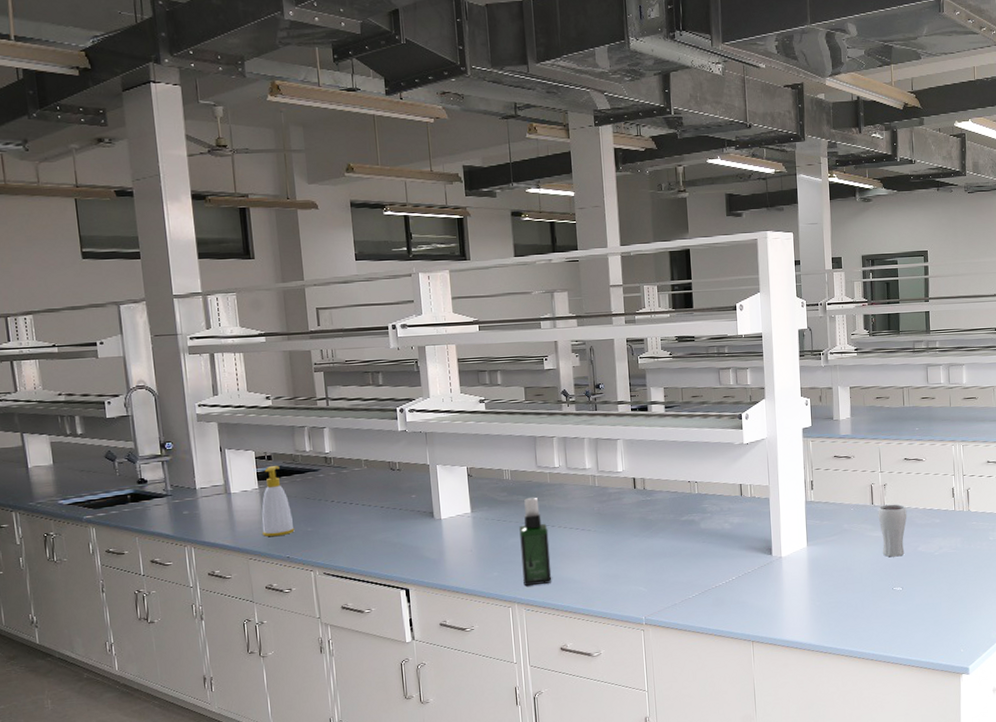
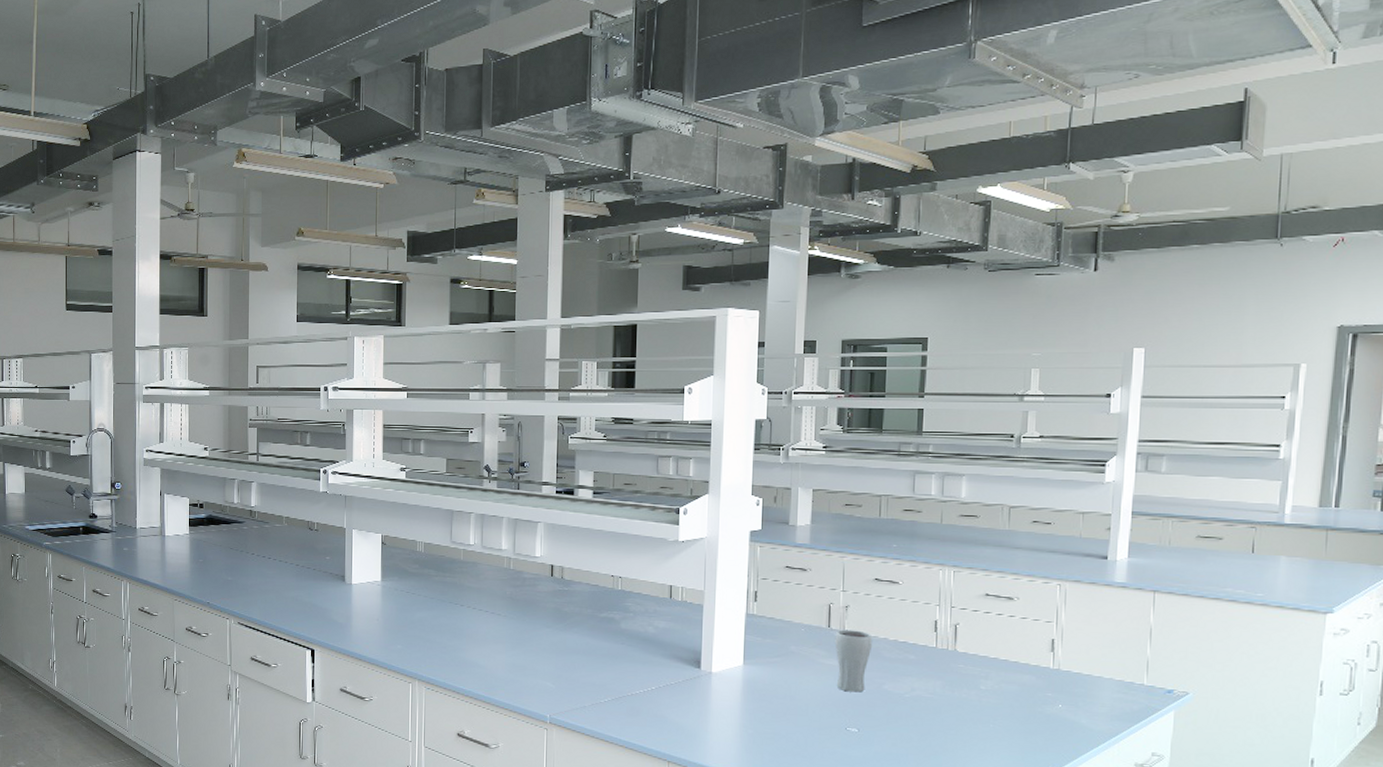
soap bottle: present [261,466,295,537] -> none [188,514,217,582]
spray bottle: present [519,497,552,586] -> none [426,572,457,664]

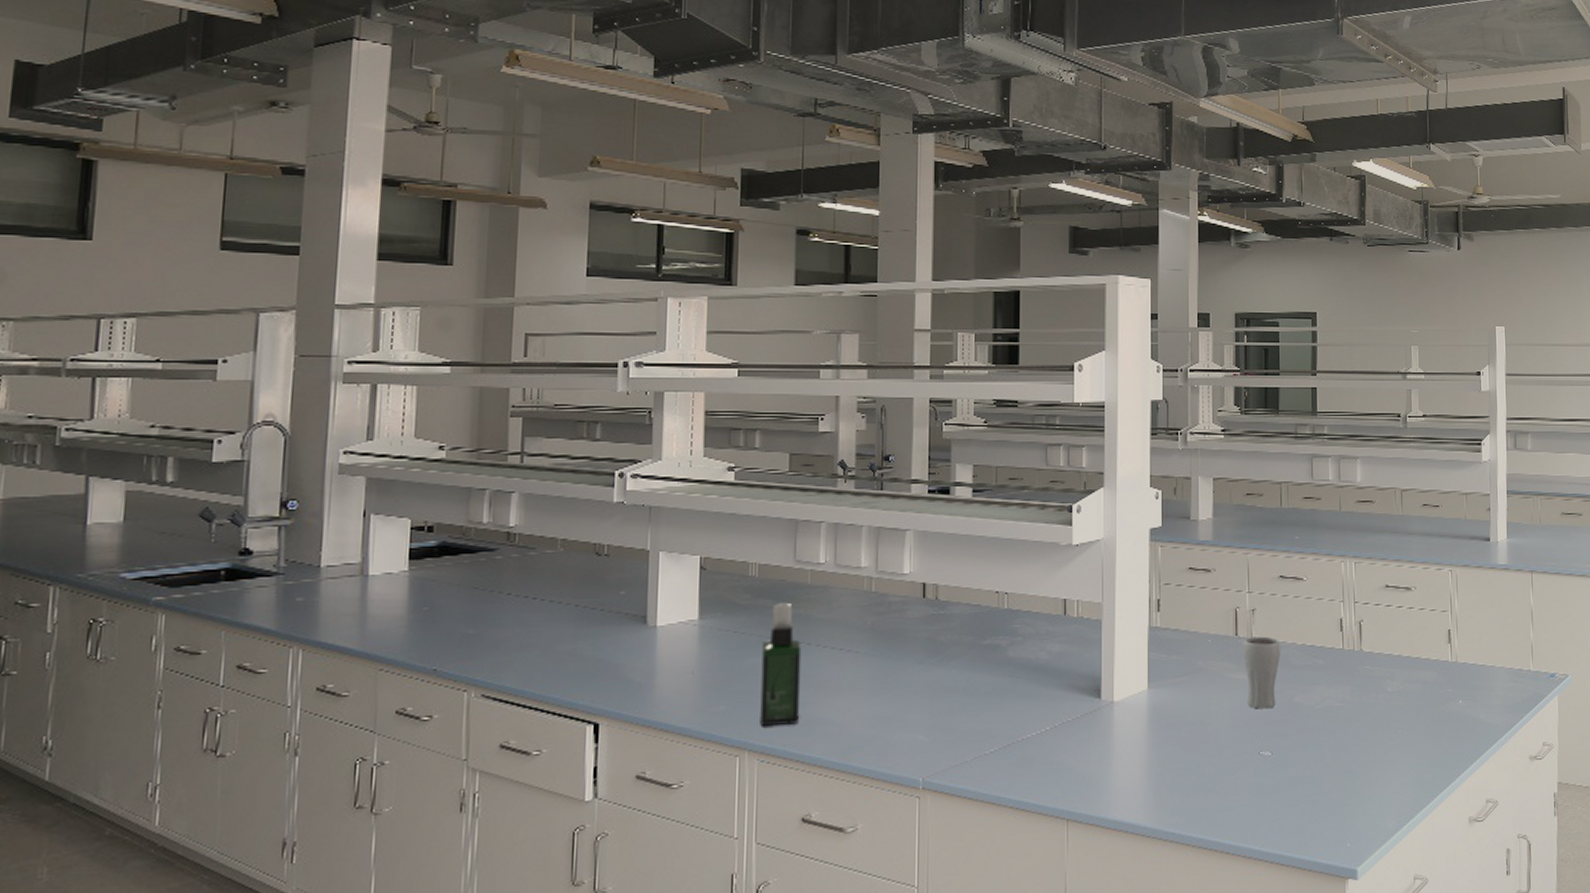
spray bottle: none [426,572,457,664] -> present [760,602,802,727]

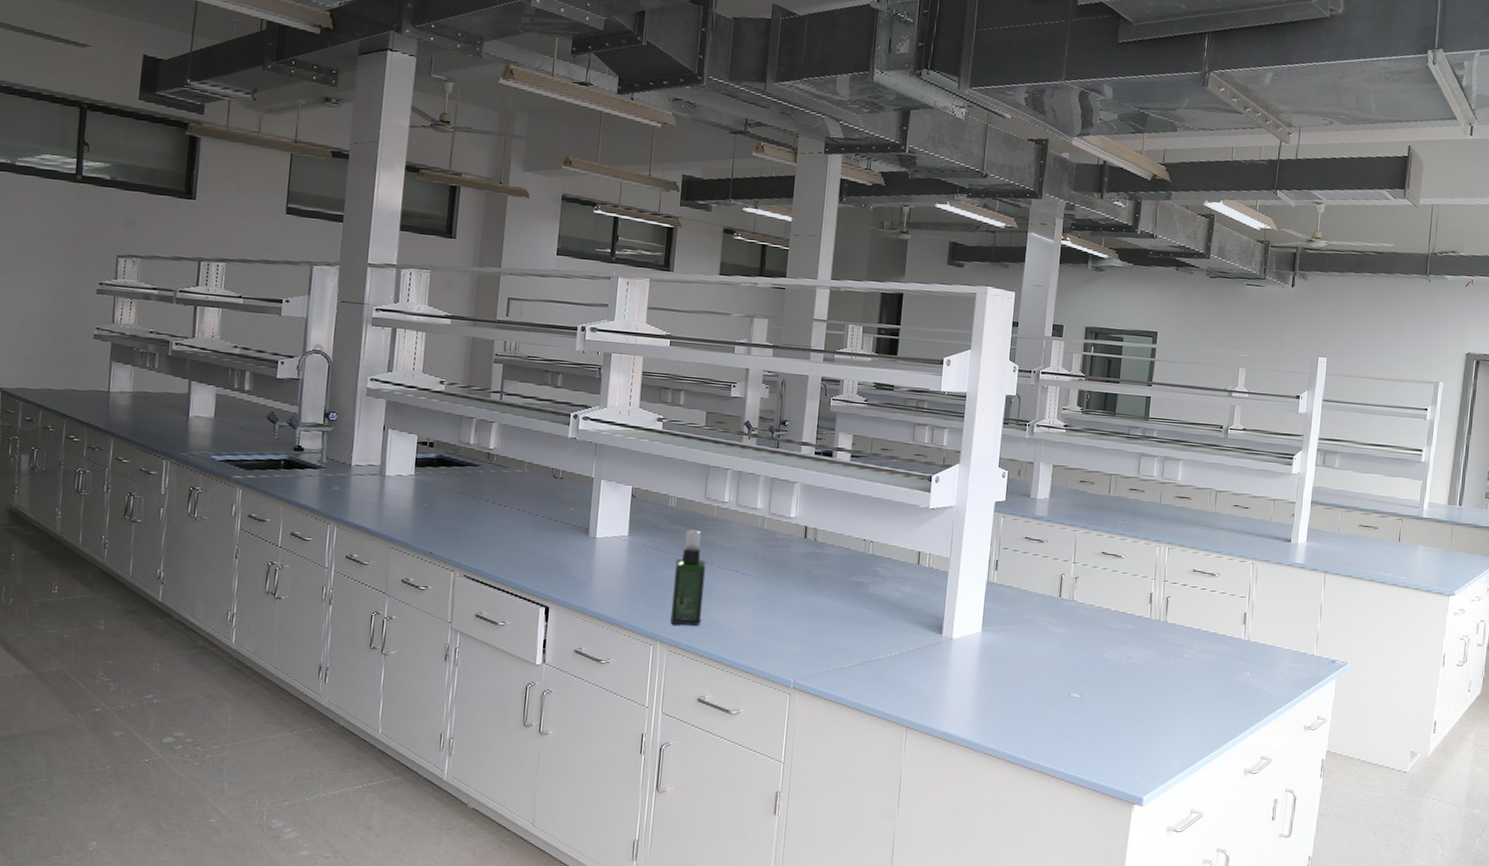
drinking glass: present [1243,636,1281,709] -> none [1063,599,1097,660]

